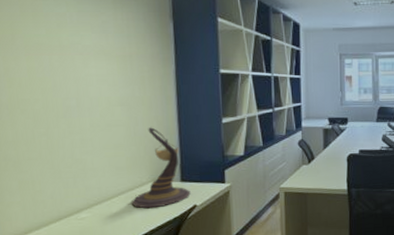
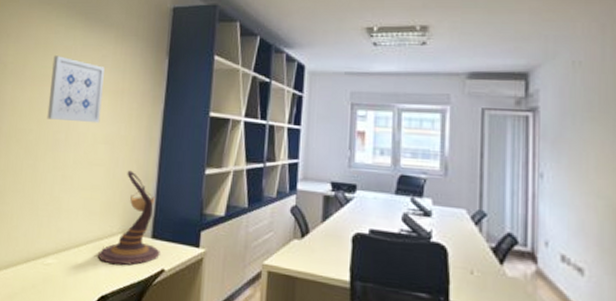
wall art: none [46,23,112,88] -> present [47,55,105,124]

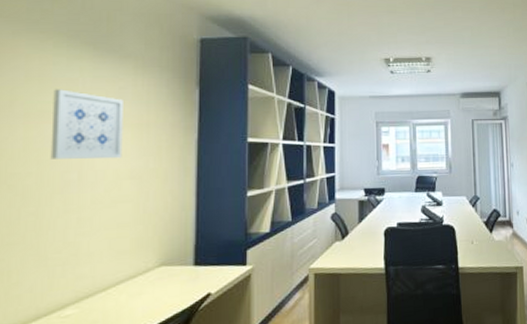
candle holder: present [97,170,160,265] -> none [130,203,205,300]

